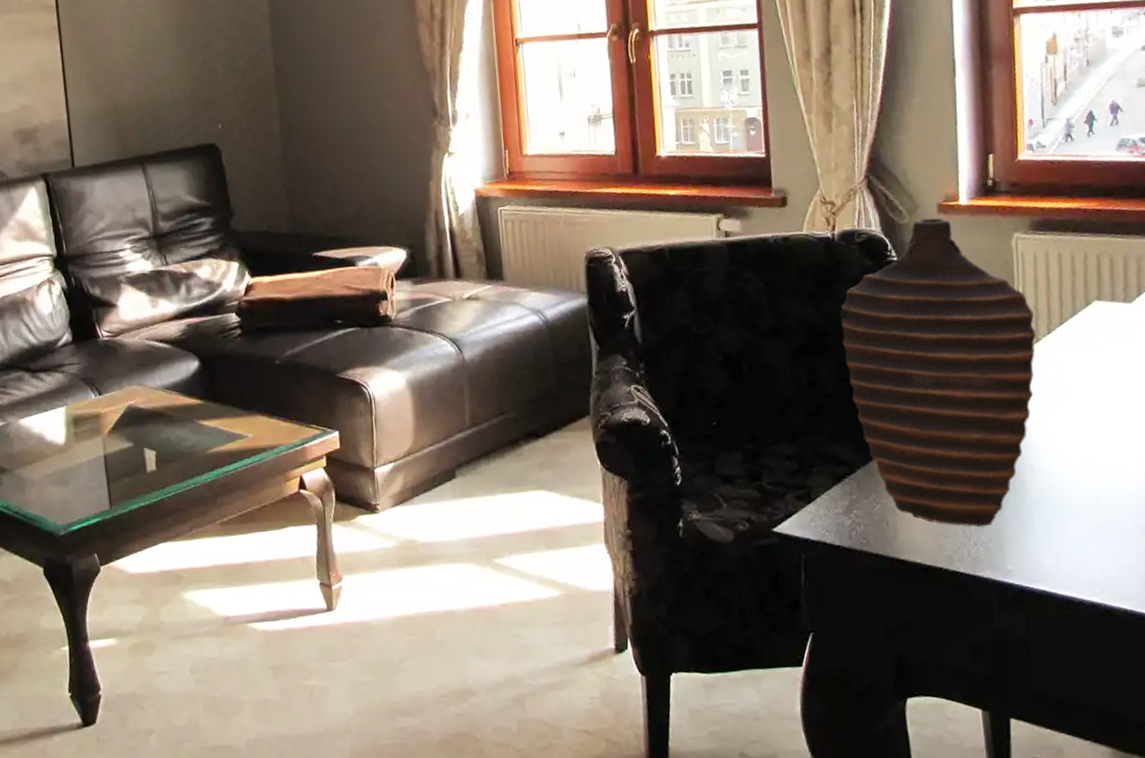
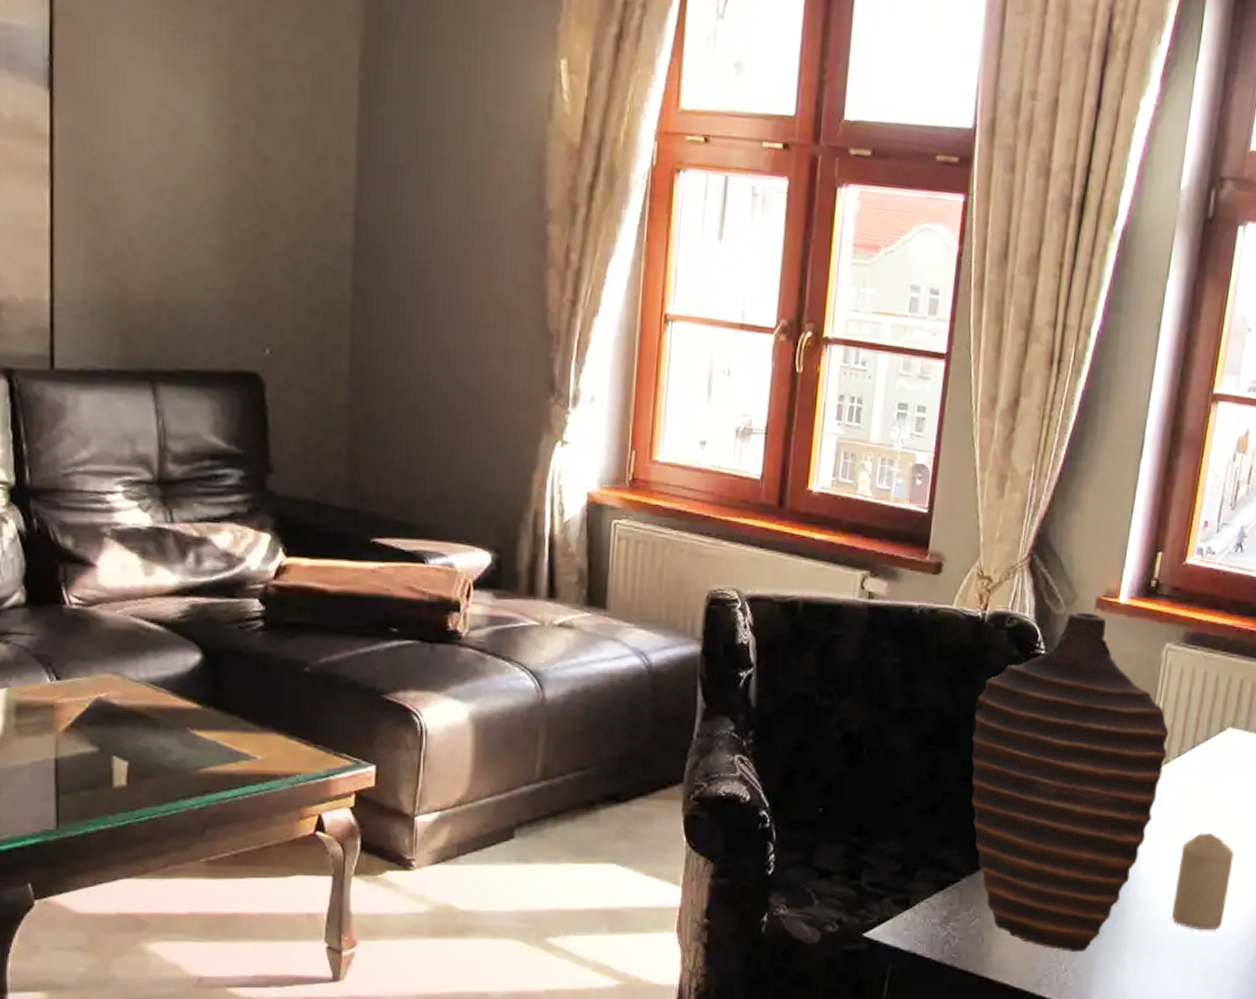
candle: none [1070,401,1129,494] -> present [1171,833,1234,931]

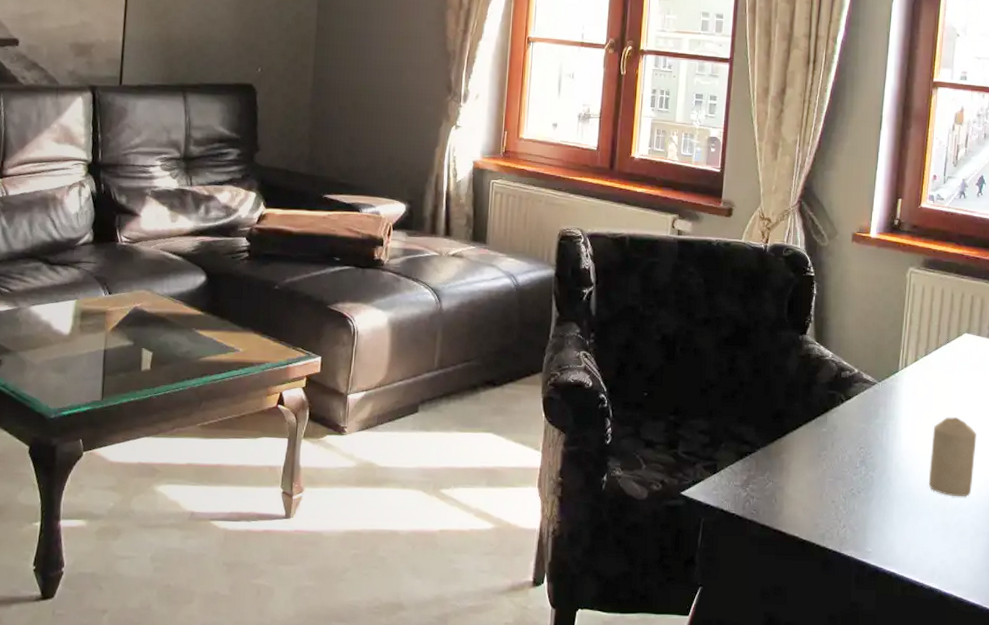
decorative vase: present [971,611,1169,953] -> none [760,244,916,513]

